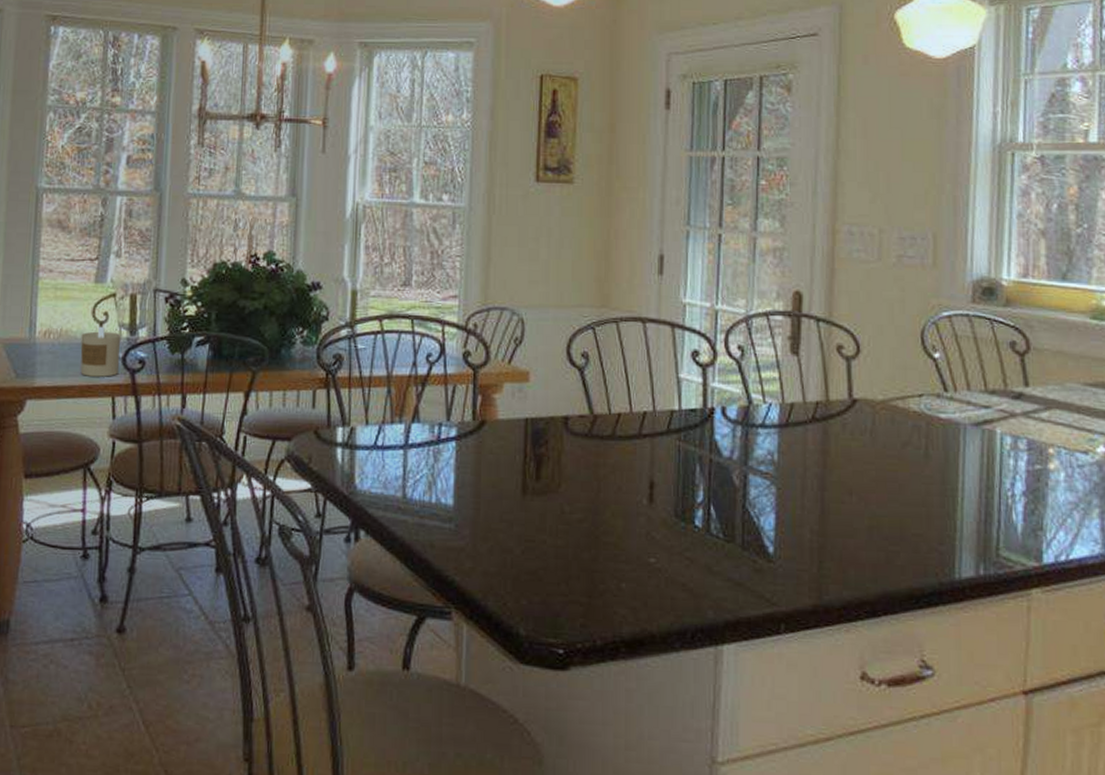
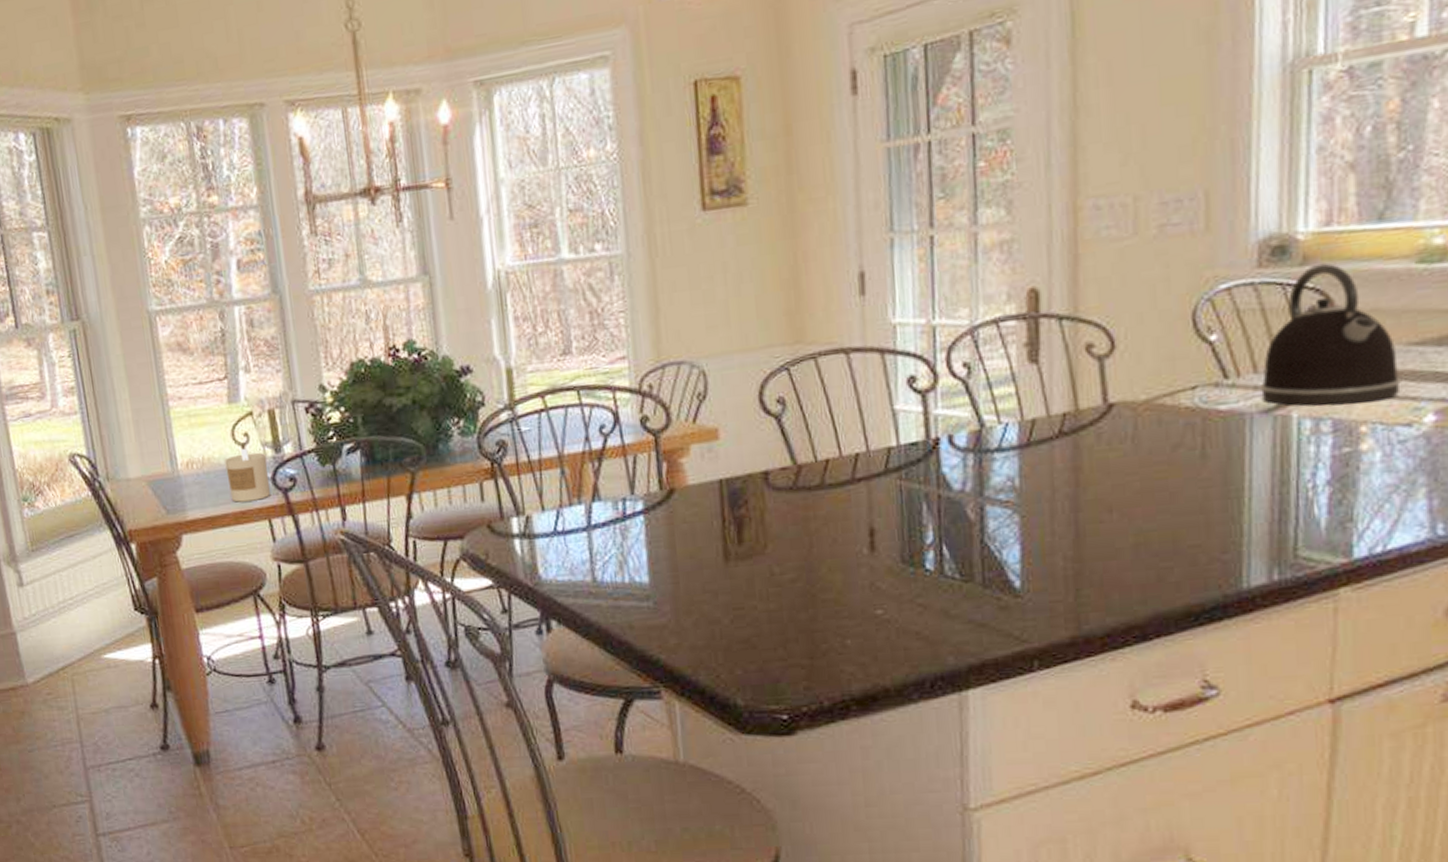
kettle: none [971,307,1081,429] -> present [1259,263,1403,406]

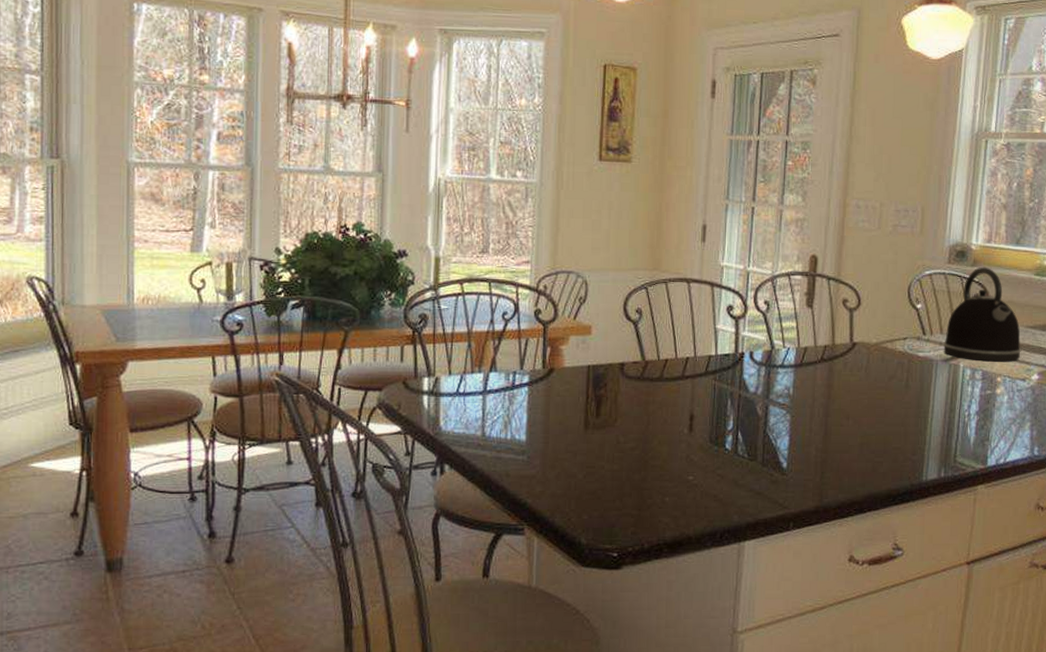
candle: present [225,448,270,503] -> none [179,292,219,339]

